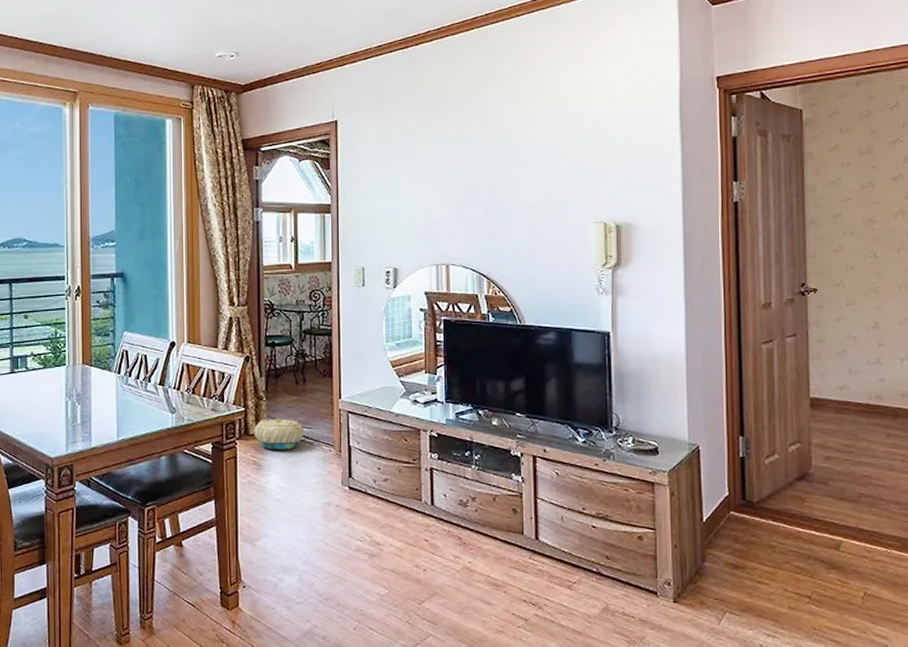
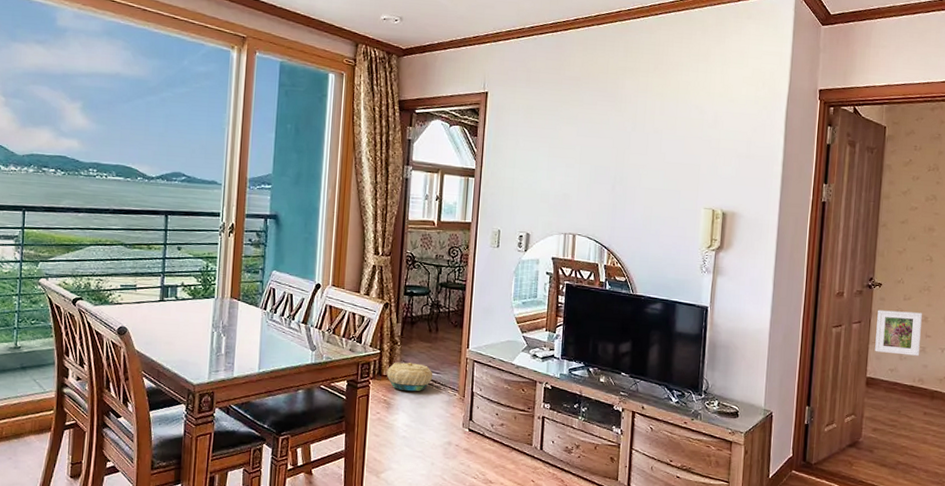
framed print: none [816,318,874,369] -> present [875,310,922,356]

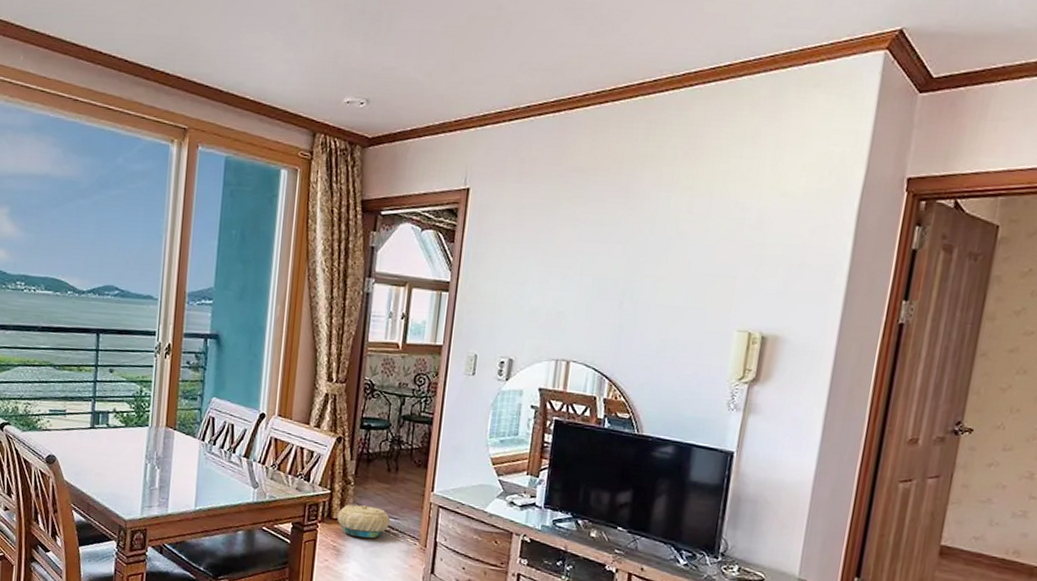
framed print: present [875,310,922,356] -> none [955,462,1027,522]

